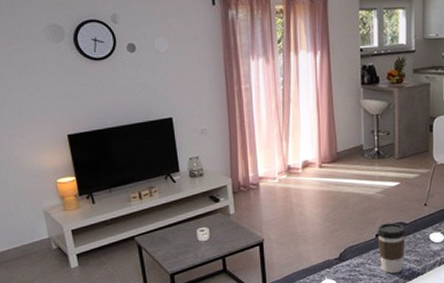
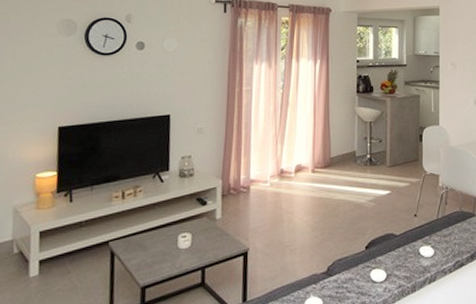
coffee cup: present [377,223,406,274] -> none [367,234,396,292]

